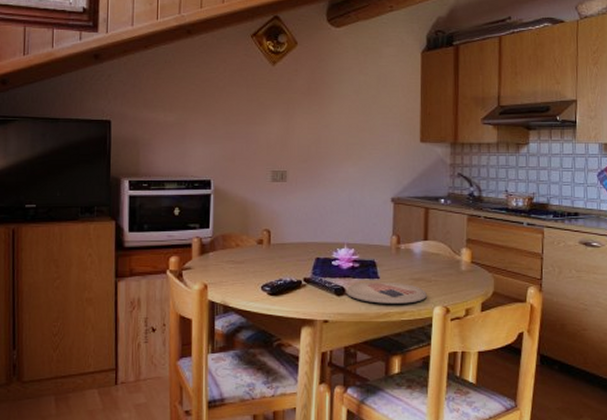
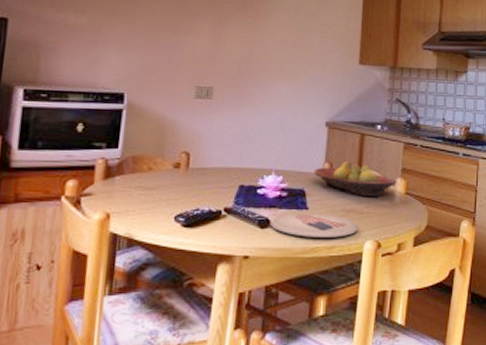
fruit bowl: none [382,233,462,267] -> present [313,160,397,198]

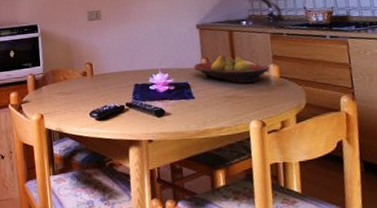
plate: present [269,212,358,238] -> none [164,100,242,122]

